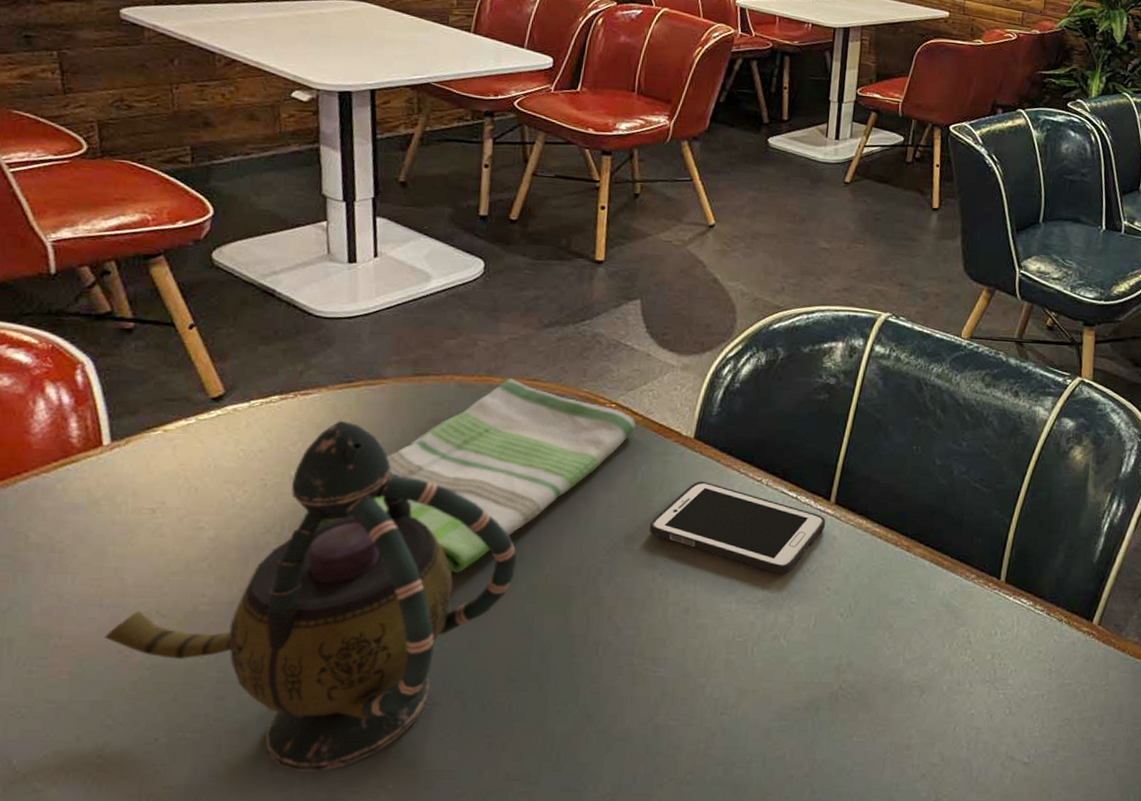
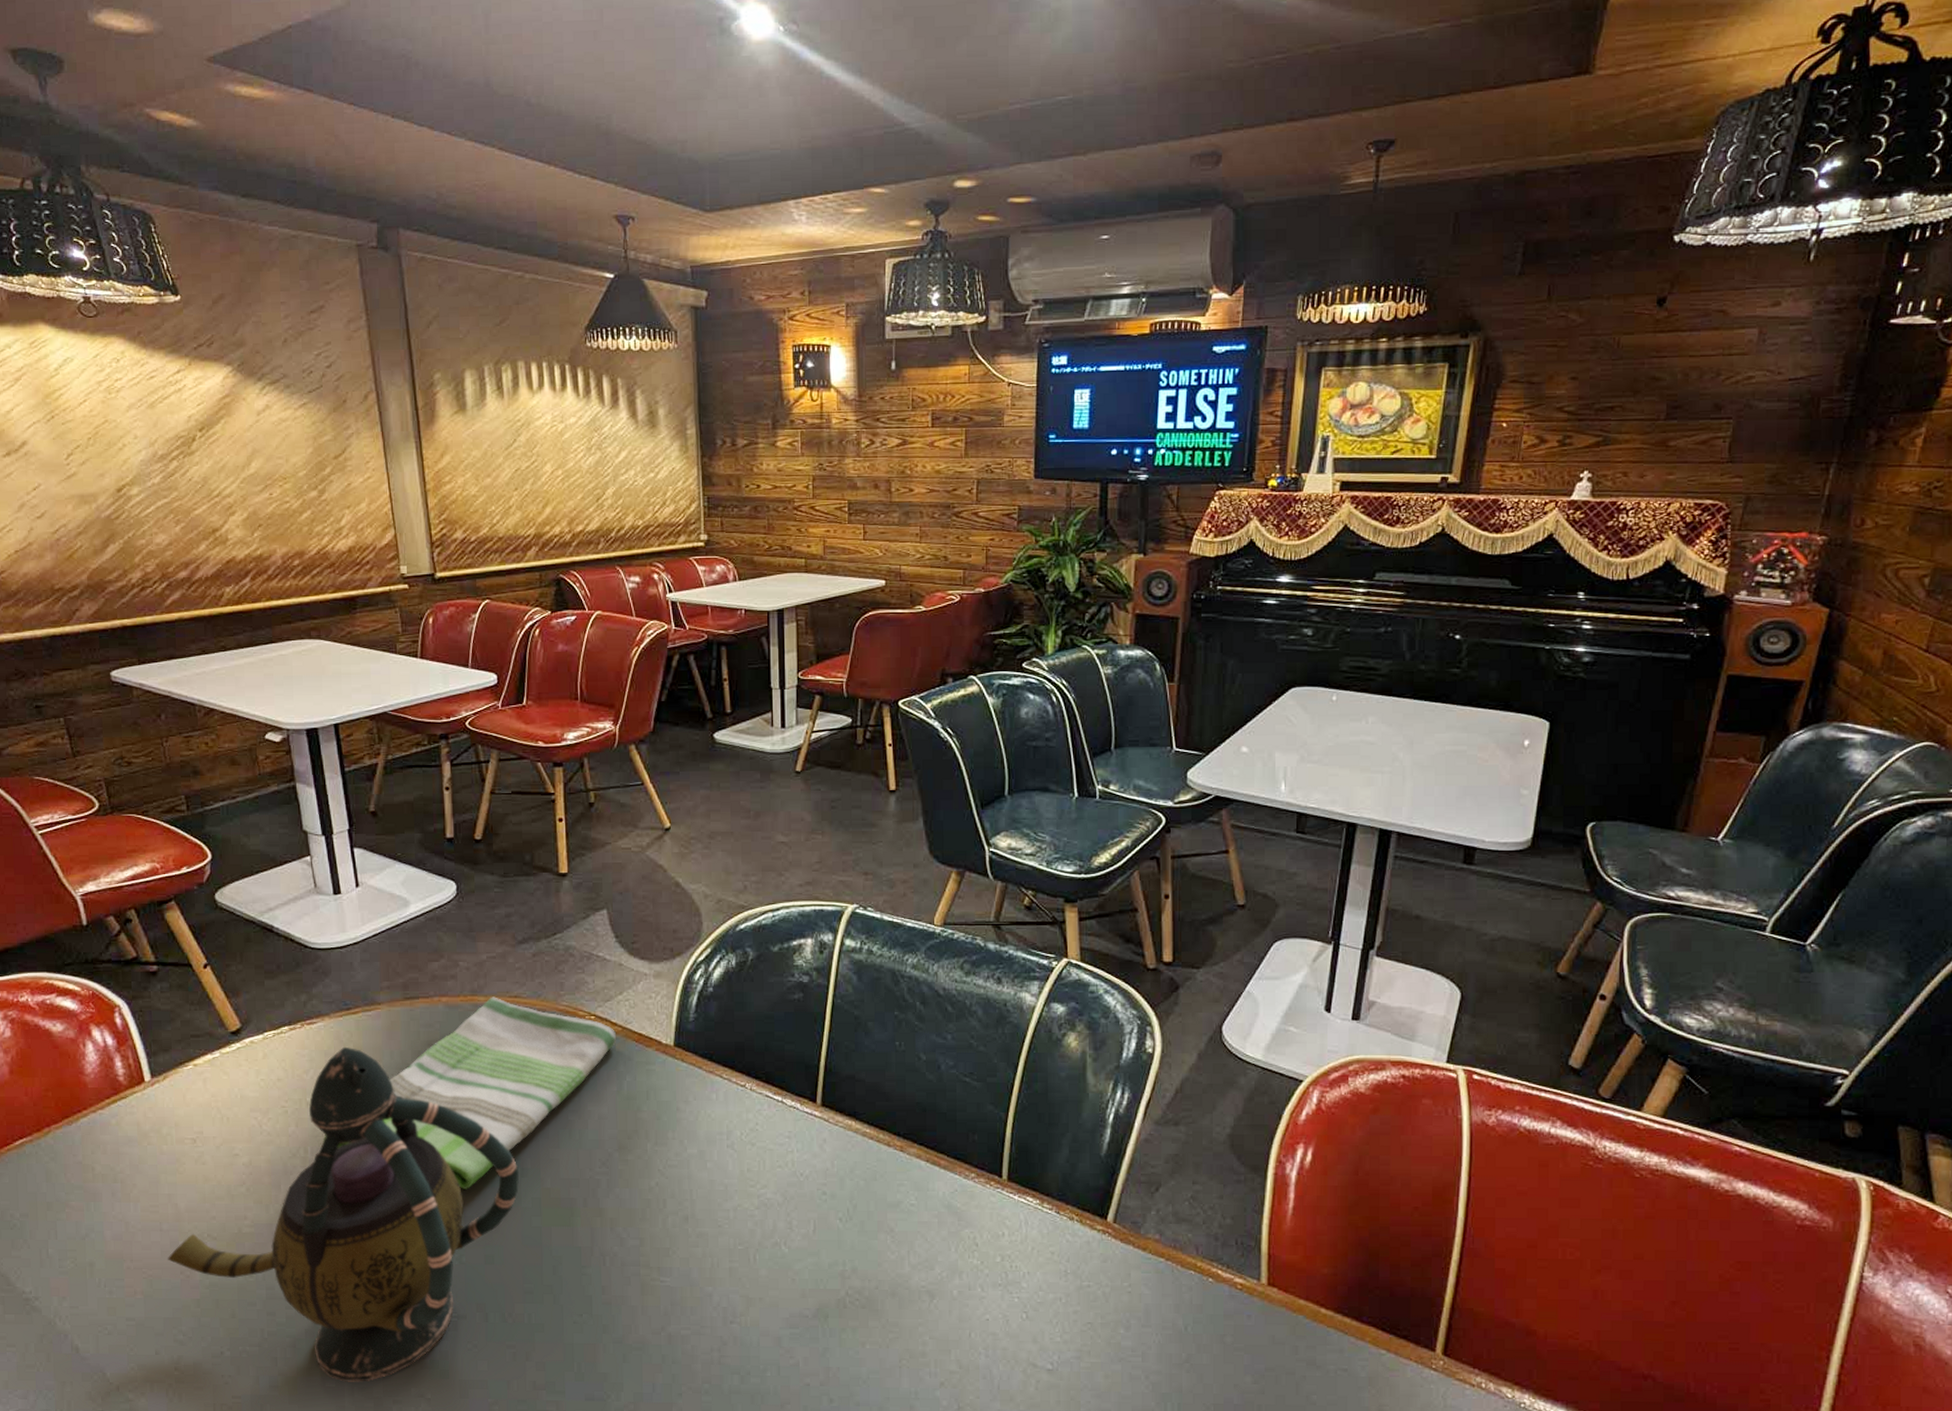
cell phone: present [649,481,826,575] -> none [640,1088,815,1180]

